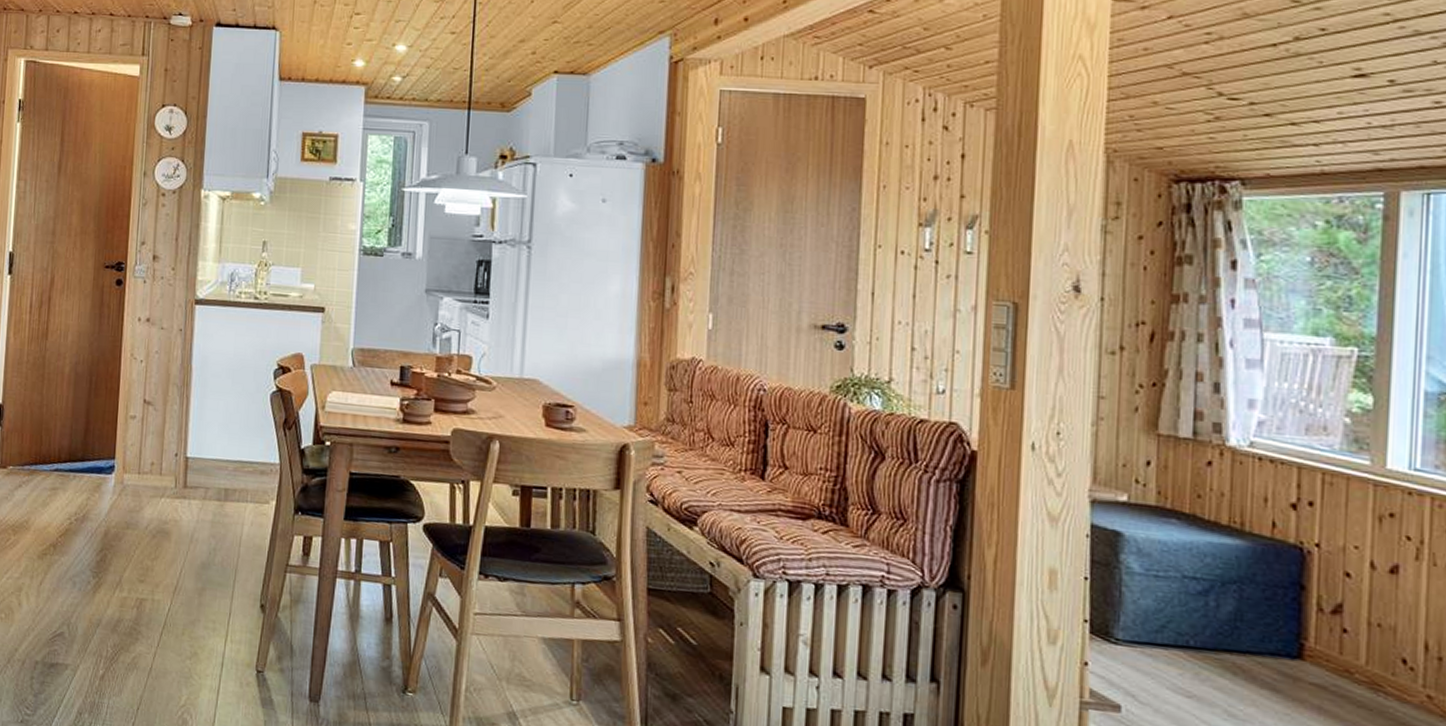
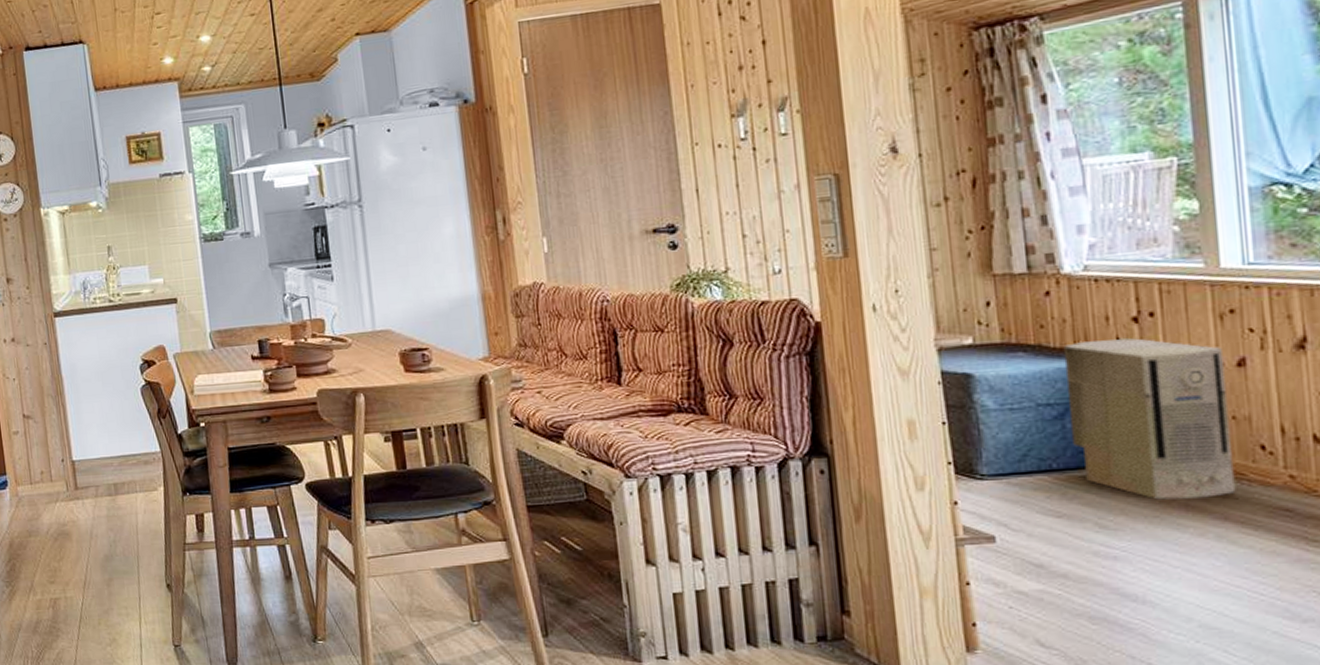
air purifier: none [1213,519,1378,704] -> present [1063,338,1236,500]

